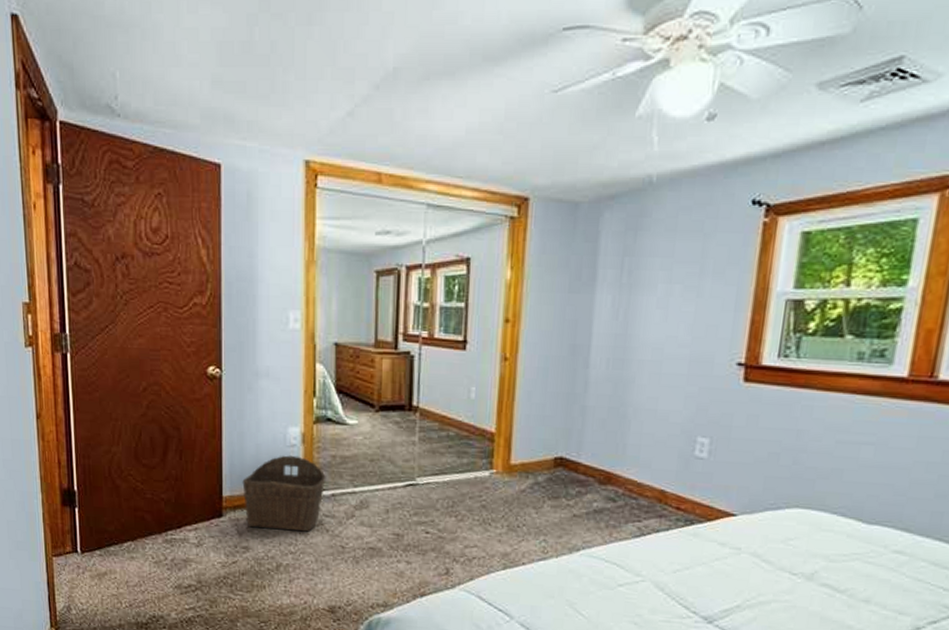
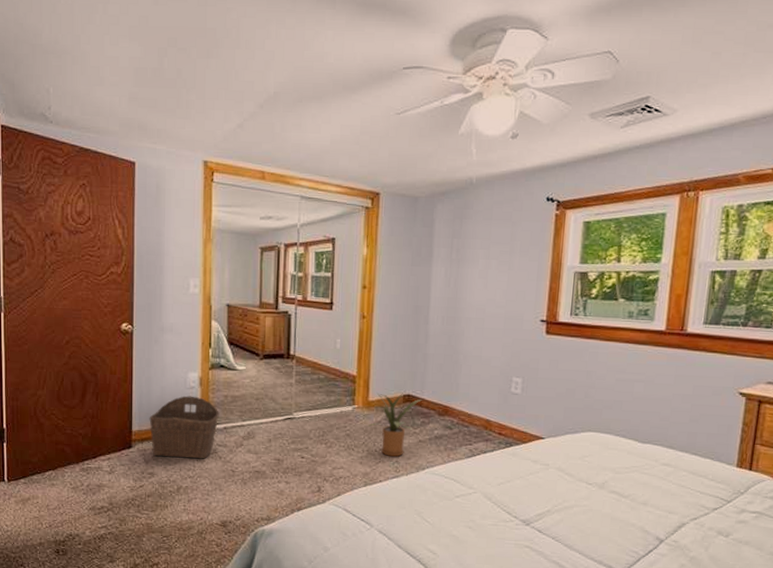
house plant: none [508,454,579,534] -> present [367,393,423,457]

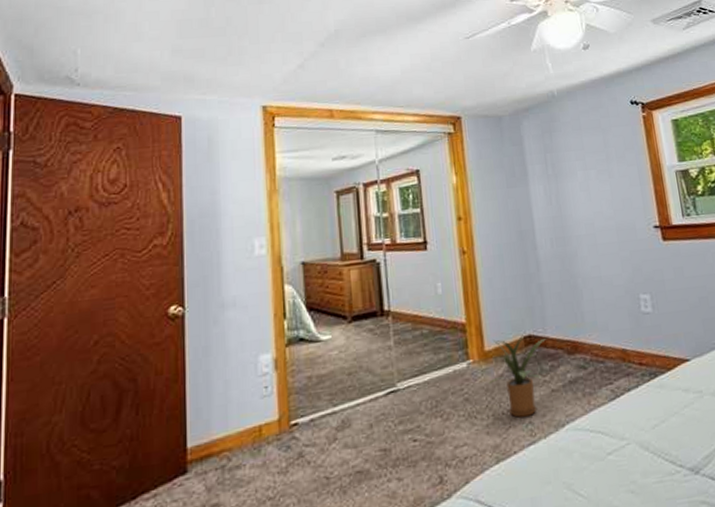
wicker basket: present [149,395,219,459] -> none [210,384,303,478]

